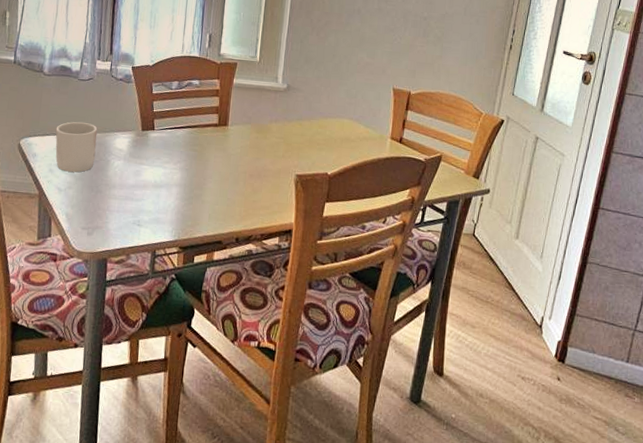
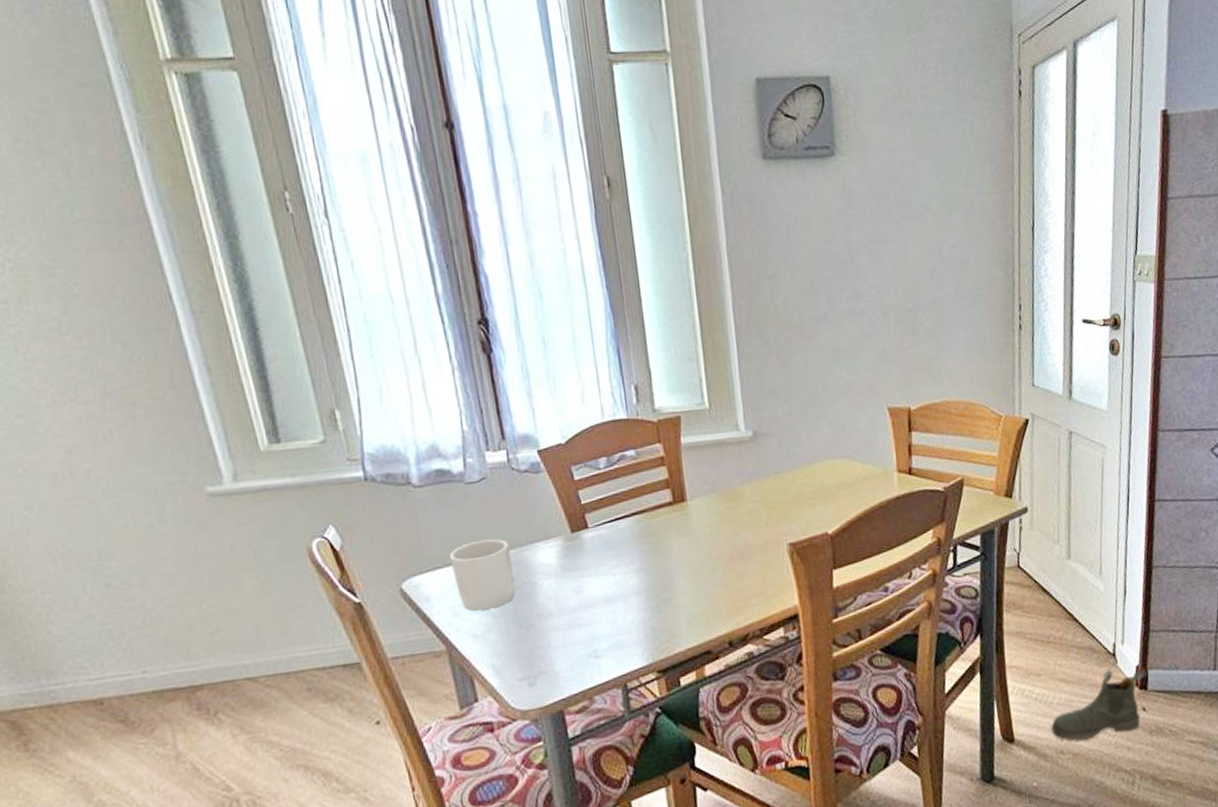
boot: none [475,337,567,395] -> present [1050,667,1147,741]

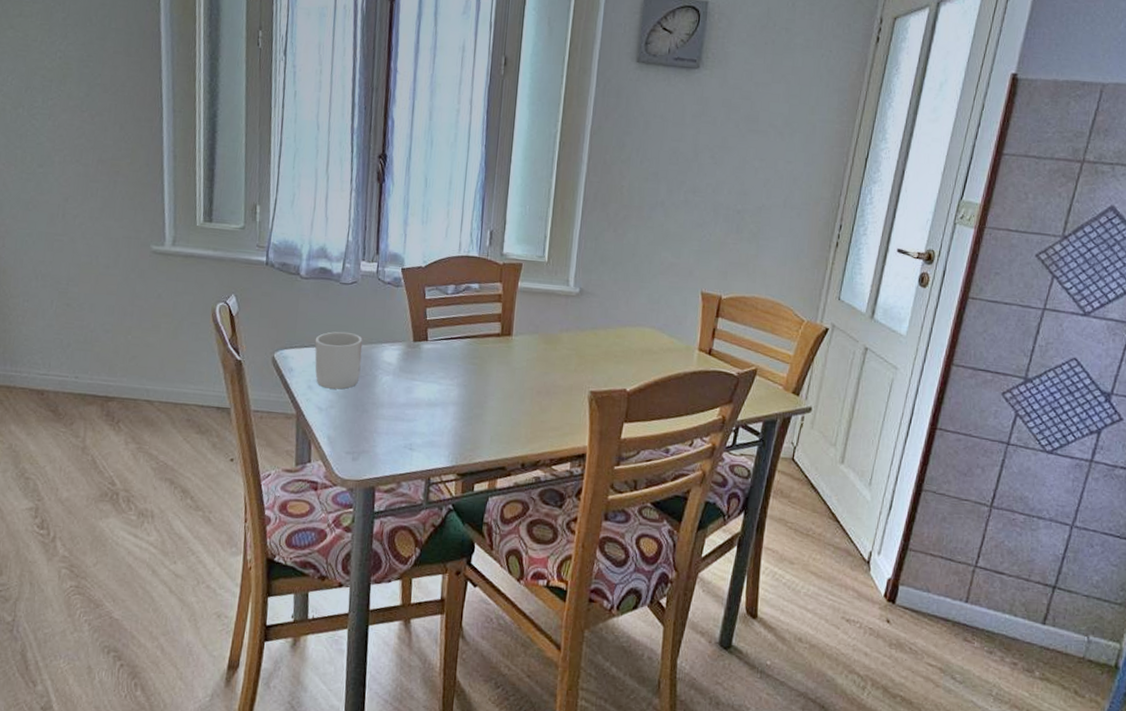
boot: present [1050,667,1147,741] -> none [793,574,898,639]

